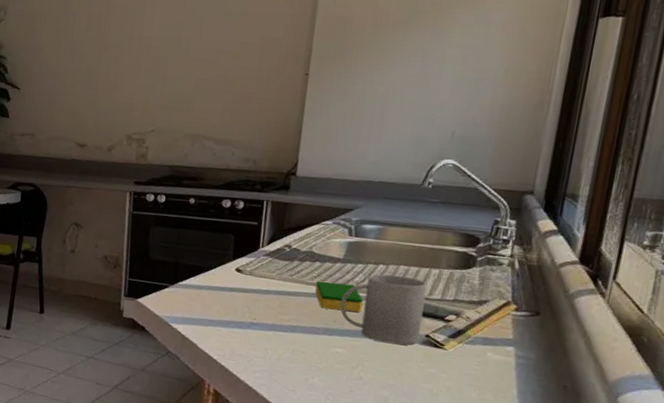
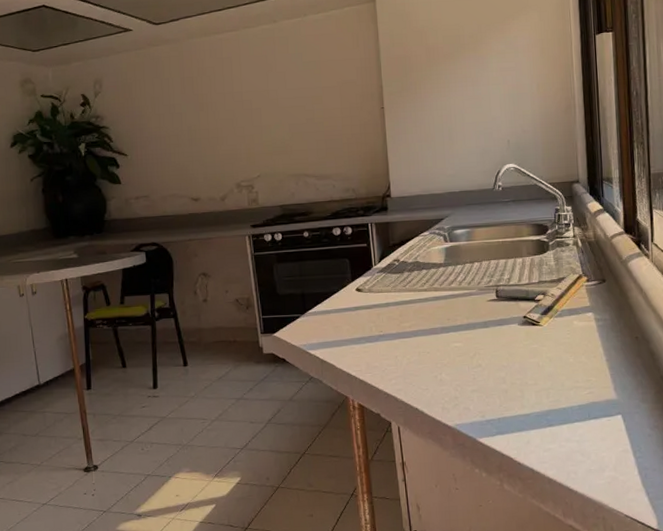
dish sponge: present [315,280,364,312] -> none [427,284,469,310]
mug: present [340,274,428,345] -> none [449,269,519,330]

